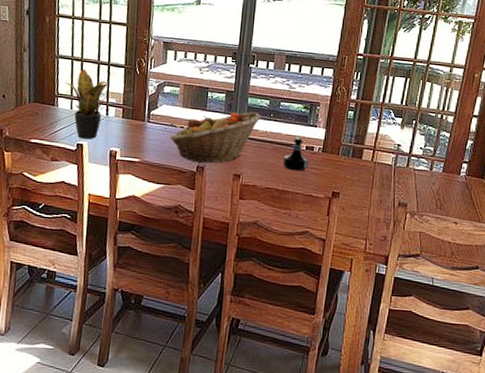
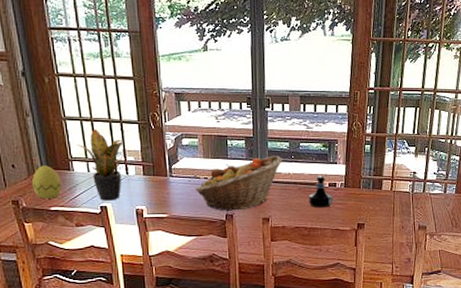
decorative egg: none [18,98,45,131] -> present [32,165,62,199]

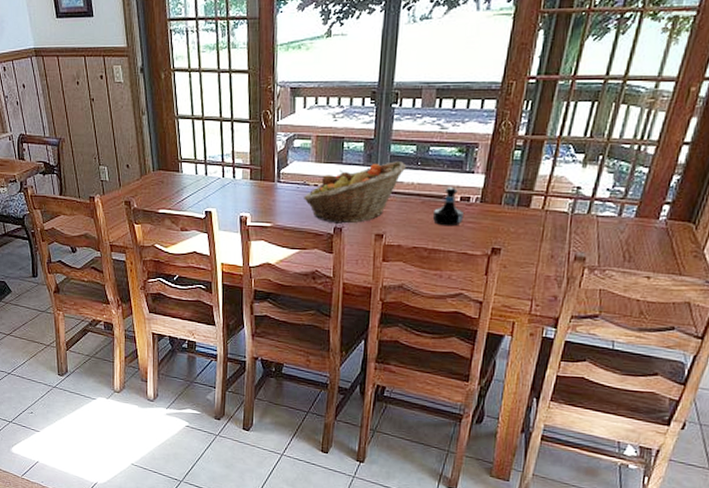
decorative egg: present [32,165,62,199] -> none [144,166,170,201]
potted plant: present [77,129,125,201] -> none [187,129,234,206]

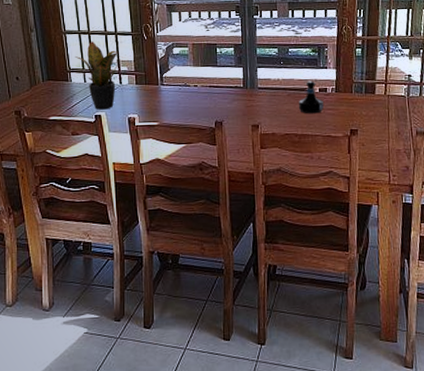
potted plant: none [187,129,234,206] -> present [75,42,119,110]
fruit basket: present [304,161,407,224] -> none [186,62,272,118]

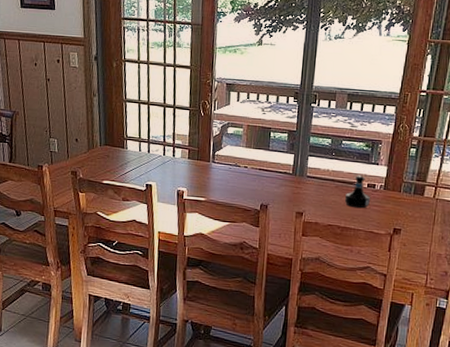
potted plant: present [75,42,119,110] -> none [133,112,175,180]

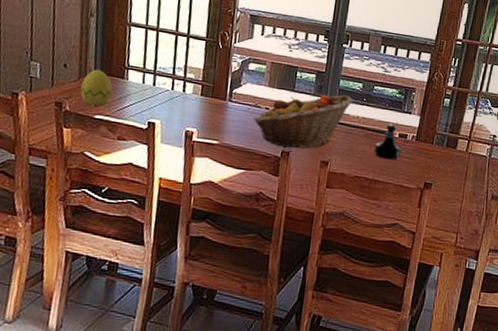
decorative egg: none [90,142,115,173] -> present [80,69,113,106]
fruit basket: none [235,151,323,202] -> present [254,94,353,149]

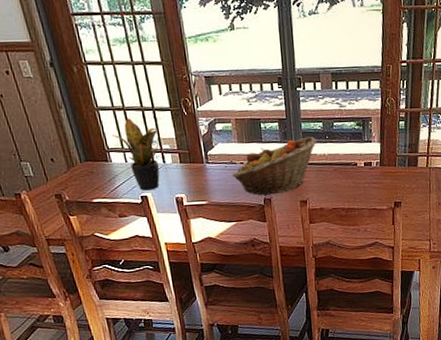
decorative egg: present [80,69,113,106] -> none [72,158,102,191]
potted plant: none [137,40,188,118] -> present [112,118,160,191]
tequila bottle: present [374,123,401,160] -> none [344,154,369,188]

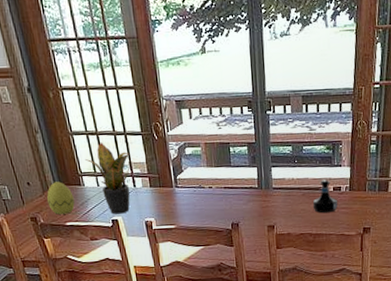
decorative egg: none [72,158,102,191] -> present [47,181,75,215]
fruit basket: present [232,137,317,196] -> none [201,161,286,220]
tequila bottle: none [344,154,369,188] -> present [312,179,338,214]

